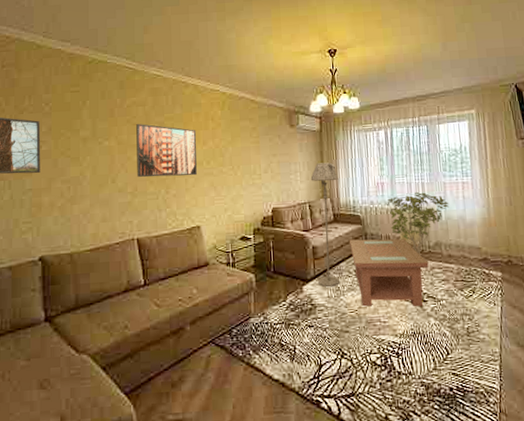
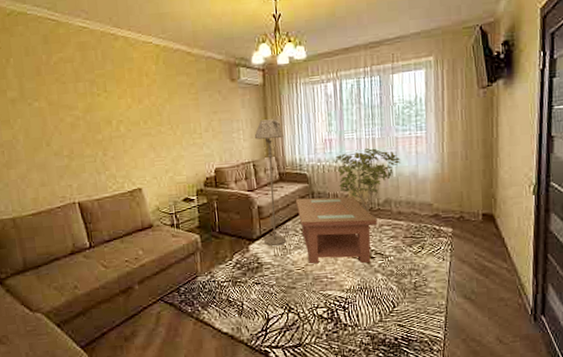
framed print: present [136,124,197,178] -> none [66,82,134,140]

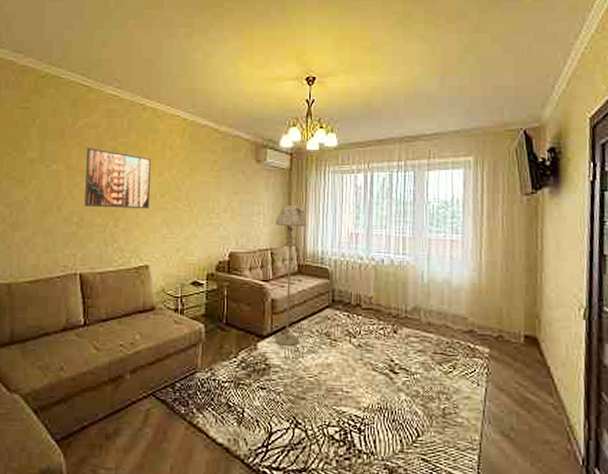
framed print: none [66,82,134,140] -> present [84,148,152,209]
coffee table: present [296,197,378,264] -> none [314,295,404,379]
shrub: present [336,147,401,213] -> none [362,246,434,320]

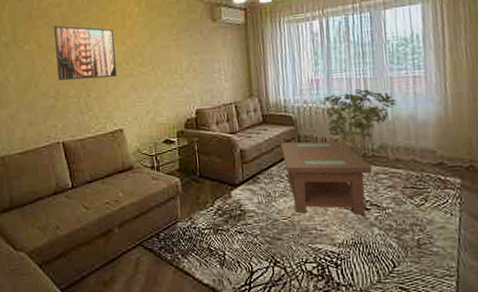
floor lamp: present [275,205,306,347] -> none [236,58,270,193]
coffee table: none [314,295,404,379] -> present [281,141,372,216]
shrub: none [362,246,434,320] -> present [323,88,398,159]

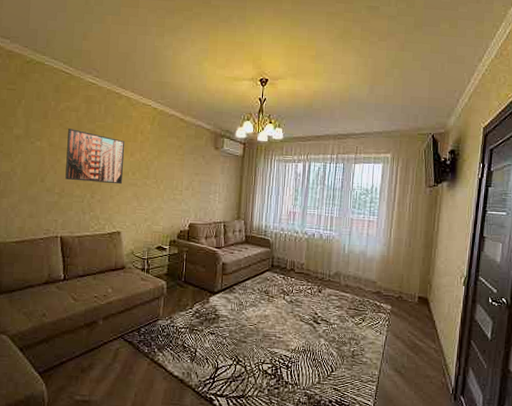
coffee table: present [281,141,372,216] -> none [257,261,327,328]
shrub: present [323,88,398,159] -> none [297,224,354,282]

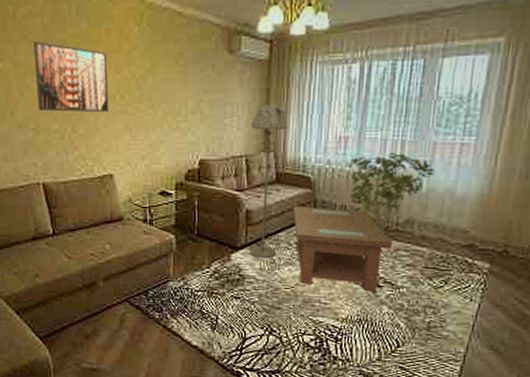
floor lamp: none [224,186,254,302] -> present [250,105,287,259]
coffee table: none [257,261,327,328] -> present [293,206,393,292]
shrub: none [297,224,354,282] -> present [350,152,436,233]

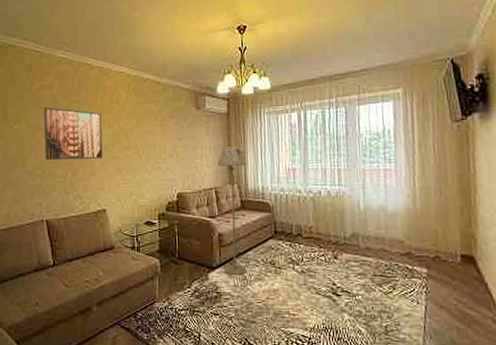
coffee table: present [293,206,393,292] -> none [258,227,344,301]
shrub: present [350,152,436,233] -> none [300,178,369,247]

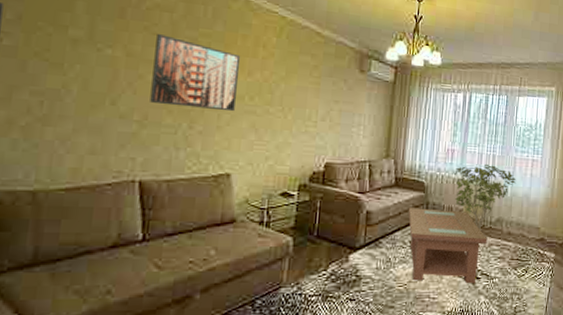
floor lamp: present [217,146,246,276] -> none [368,118,406,258]
coffee table: none [258,227,344,301] -> present [408,208,487,284]
shrub: none [300,178,369,247] -> present [455,163,517,230]

